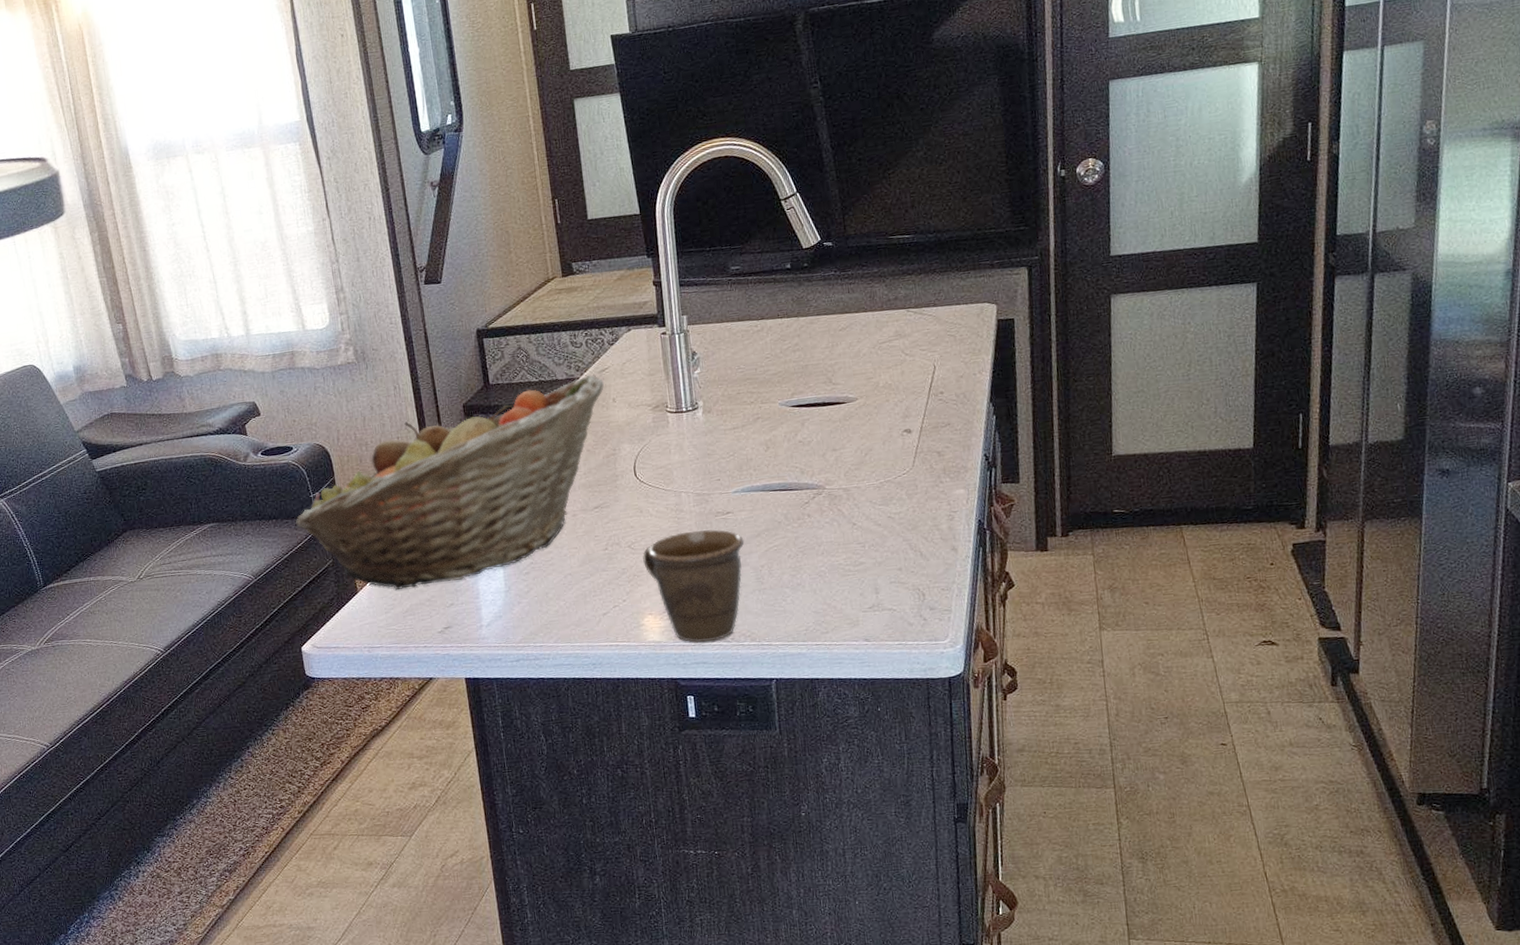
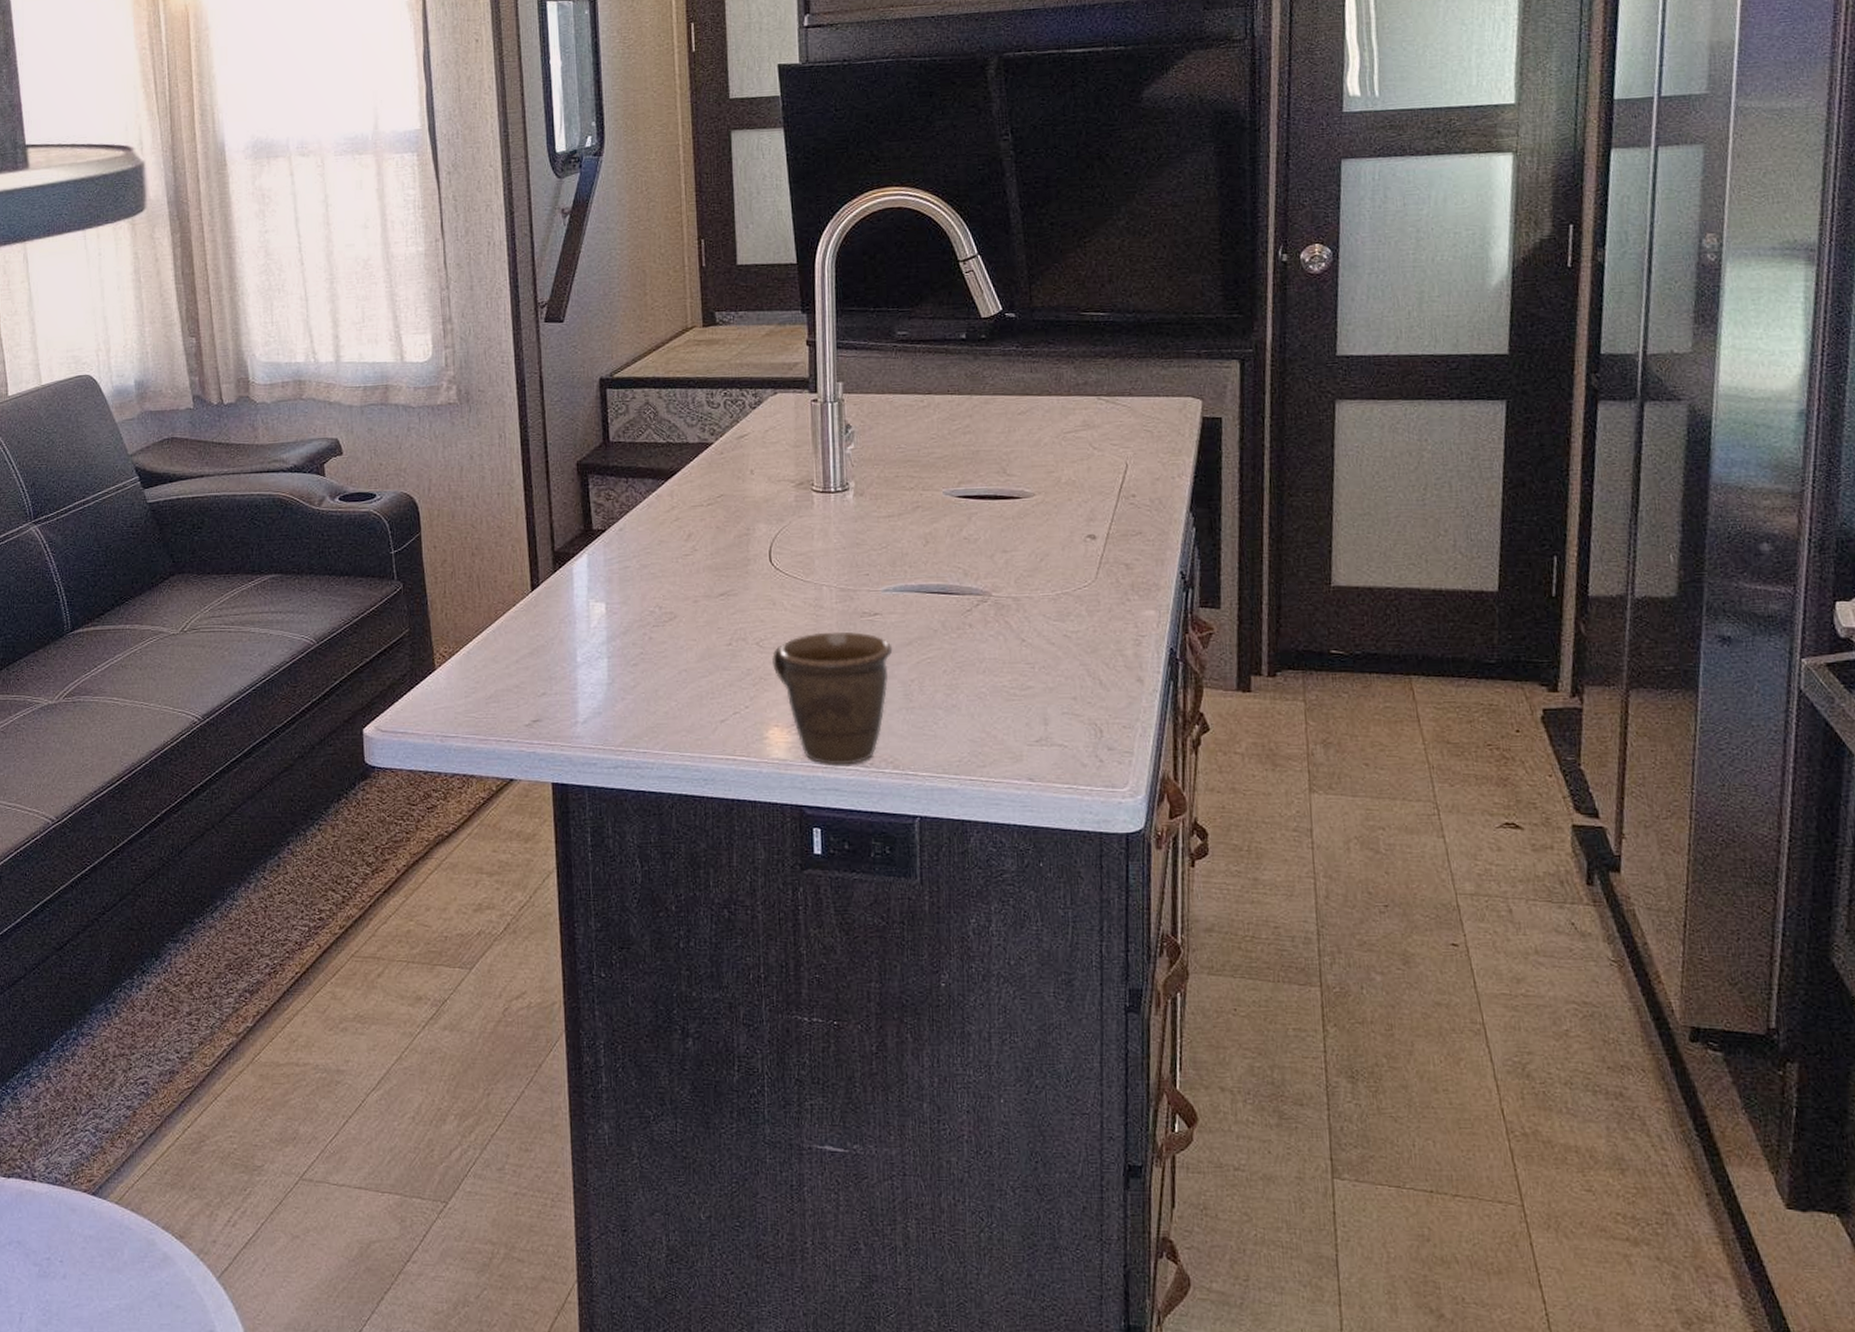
fruit basket: present [295,375,605,591] -> none [370,440,743,672]

